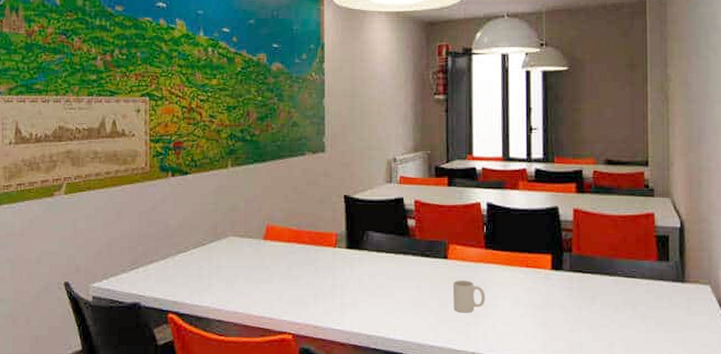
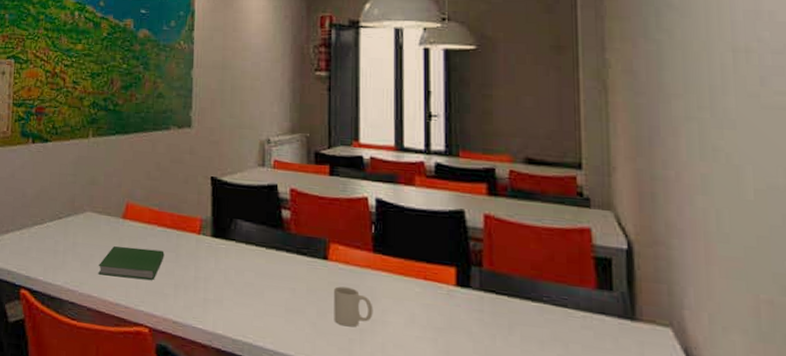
hardcover book: none [243,265,304,293] -> present [98,246,165,280]

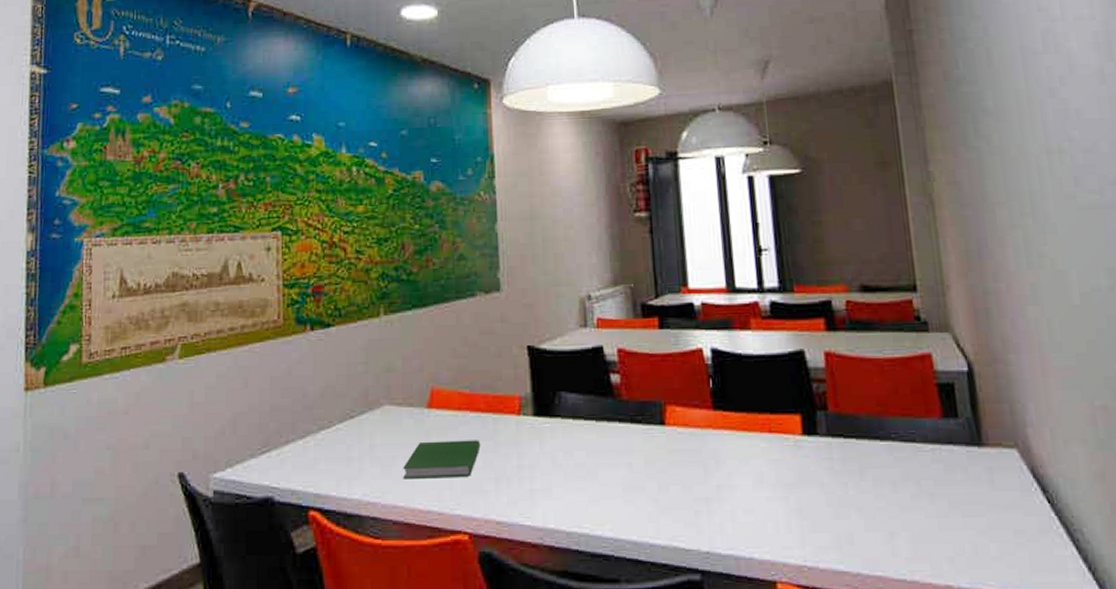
mug: present [334,286,373,327] -> none [675,453,719,498]

